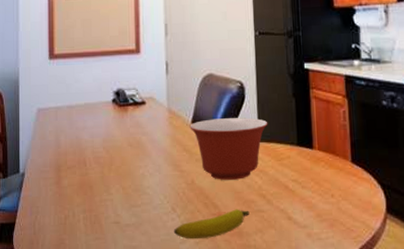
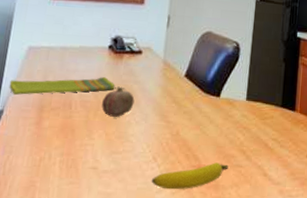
dish towel: none [26,132,124,157] -> present [9,77,115,95]
fruit: none [114,139,145,171] -> present [101,86,135,117]
mixing bowl: present [189,117,268,180] -> none [182,74,257,135]

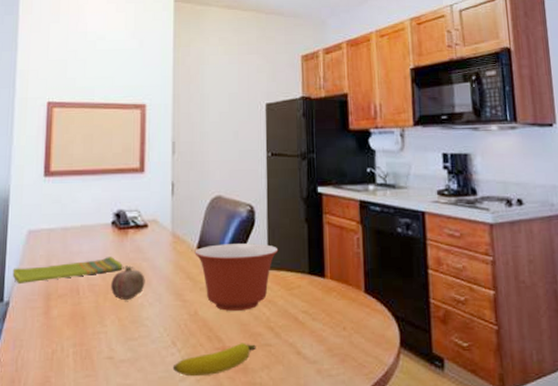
mixing bowl: none [182,74,257,135] -> present [195,243,279,311]

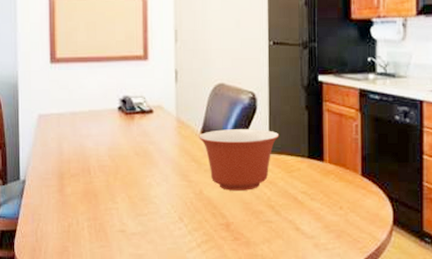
dish towel: present [12,257,123,284] -> none [26,140,131,164]
fruit: present [111,265,145,300] -> none [120,148,152,180]
banana: present [172,343,256,377] -> none [180,219,258,248]

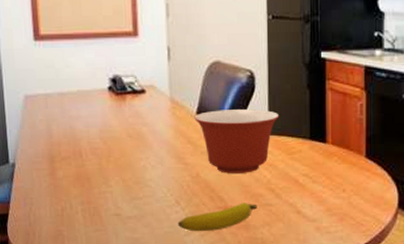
banana: none [180,219,258,248] -> present [177,203,257,232]

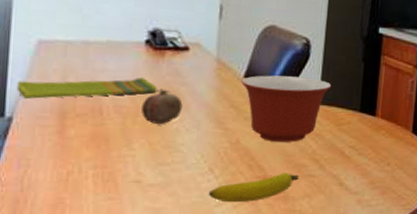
dish towel: none [14,122,123,147] -> present [16,78,157,99]
fruit: none [113,130,147,162] -> present [141,89,183,124]

